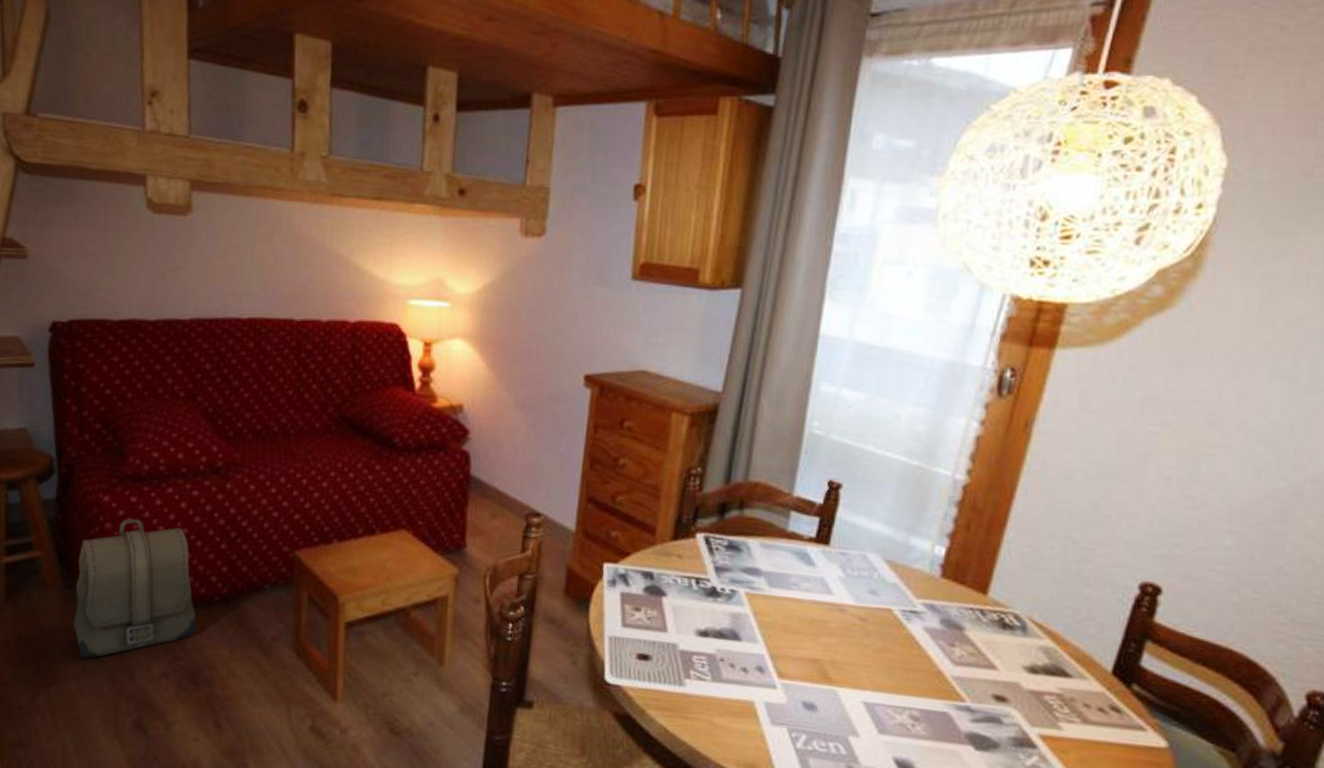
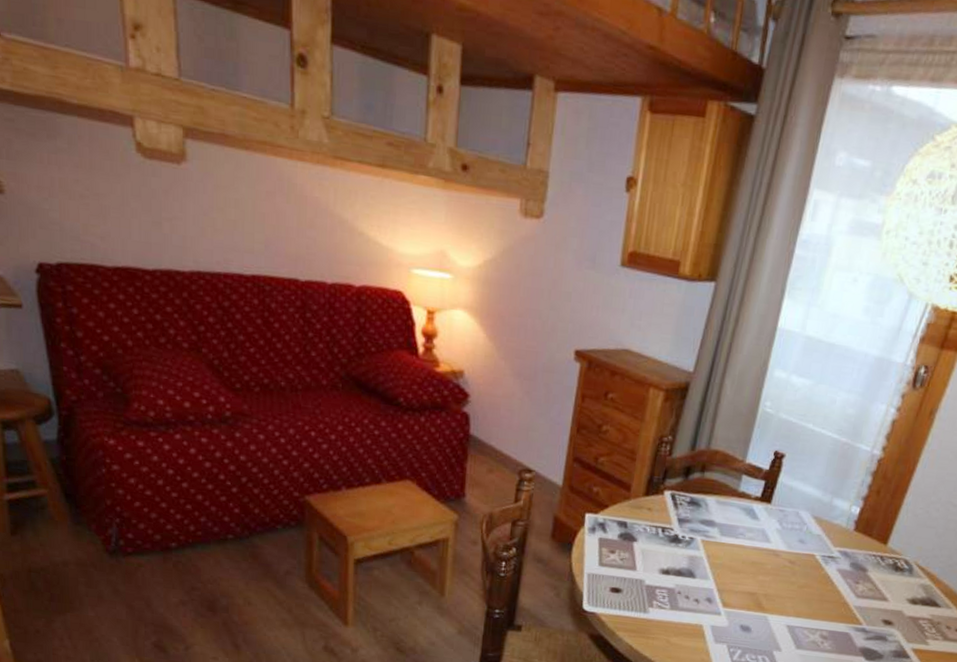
backpack: present [73,518,196,659] -> none [85,461,211,588]

